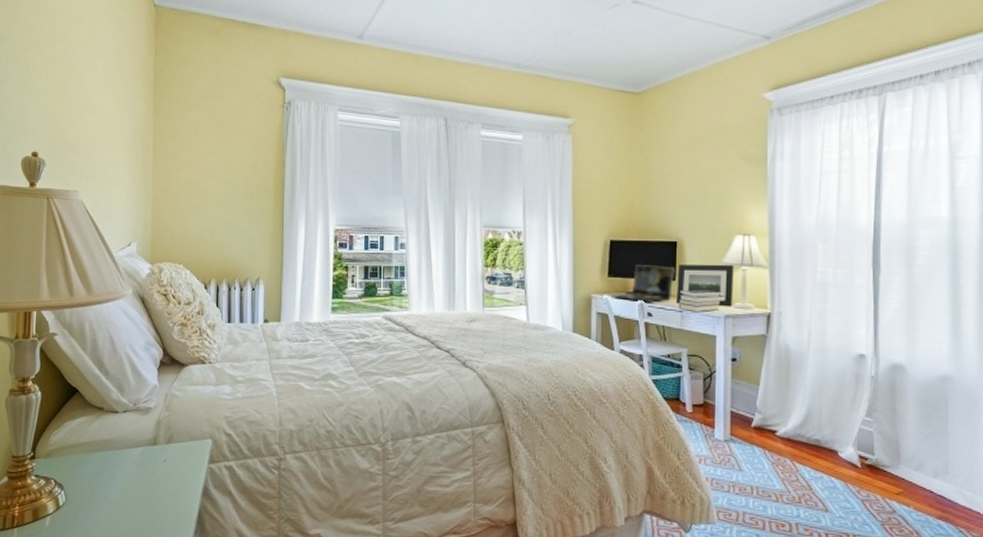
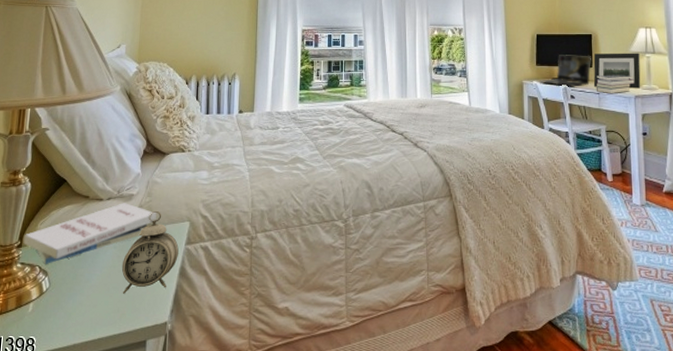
books: none [37,416,176,478] -> present [23,203,157,264]
alarm clock: none [141,426,201,512] -> present [121,210,179,294]

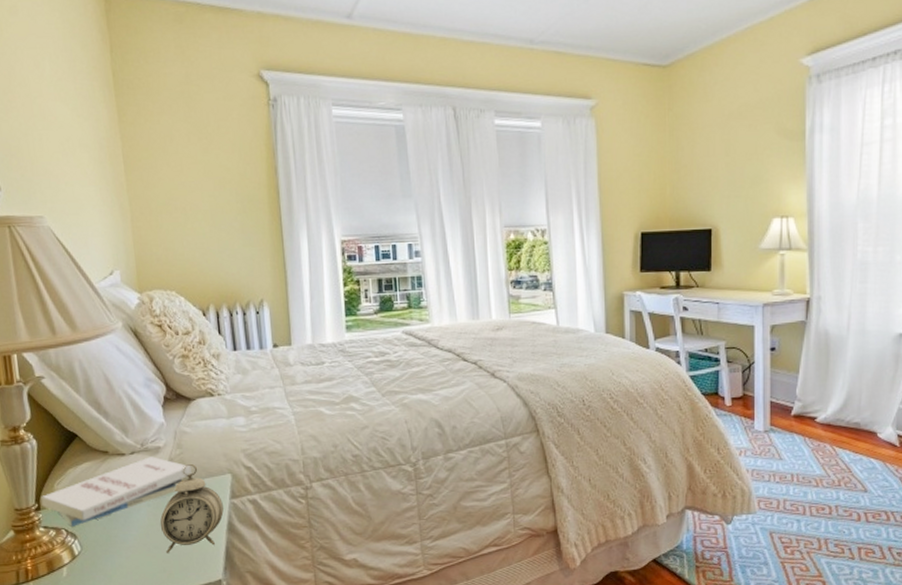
laptop computer: present [540,55,591,87] -> none [645,255,710,297]
picture frame: present [593,53,641,89] -> none [712,250,772,295]
books: present [595,74,634,94] -> none [714,278,763,303]

